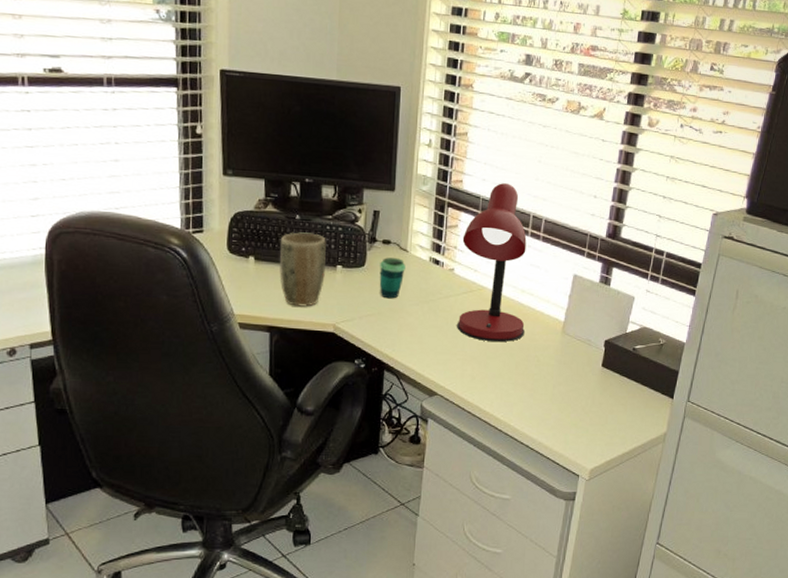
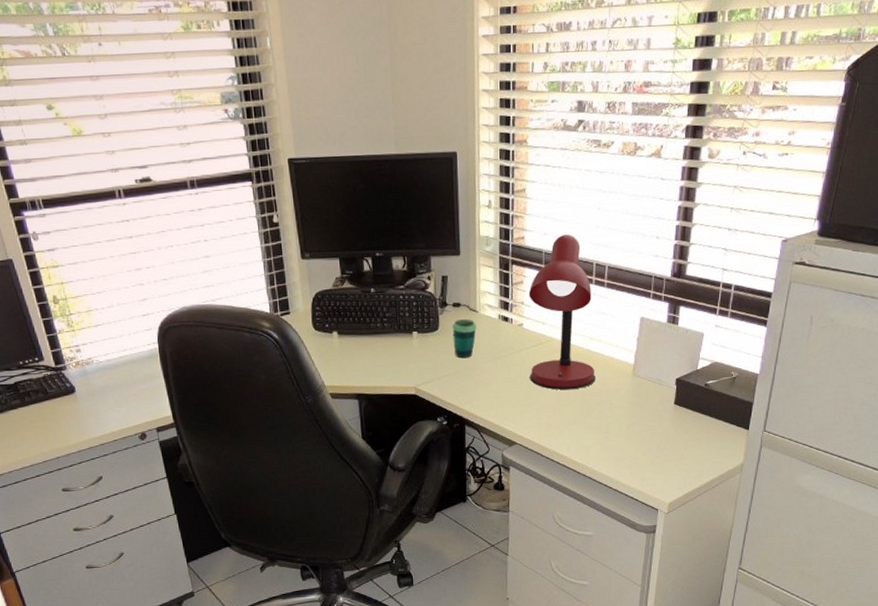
plant pot: present [279,232,326,307] -> none [359,303,403,374]

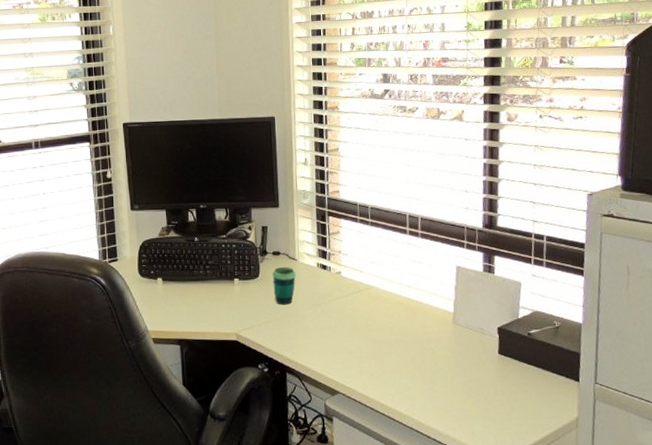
desk lamp: present [528,234,595,390] -> none [345,189,416,338]

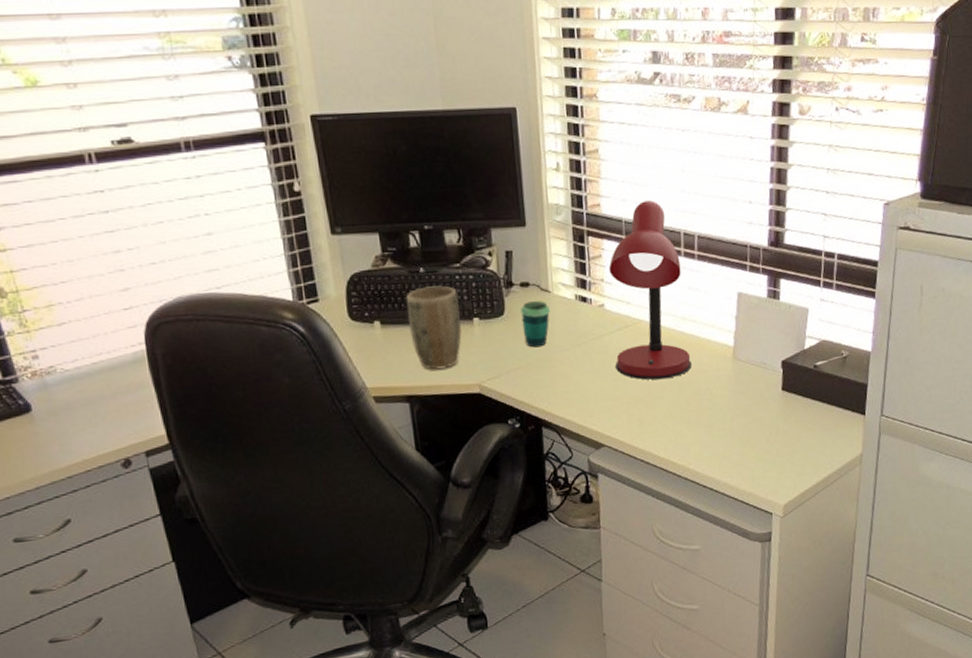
plant pot: none [183,252,224,319] -> present [406,285,462,370]
desk lamp: none [345,189,416,338] -> present [608,200,692,380]

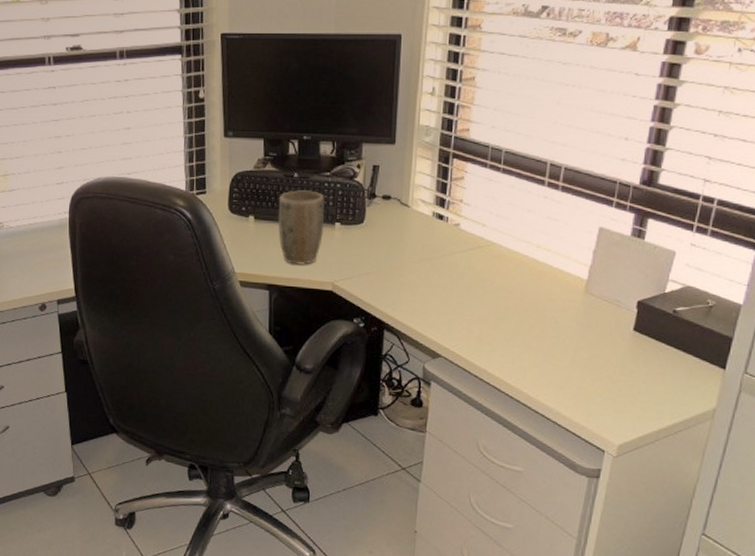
cup: present [521,301,550,348] -> none [379,214,407,256]
desk lamp: present [608,200,692,380] -> none [463,129,543,303]

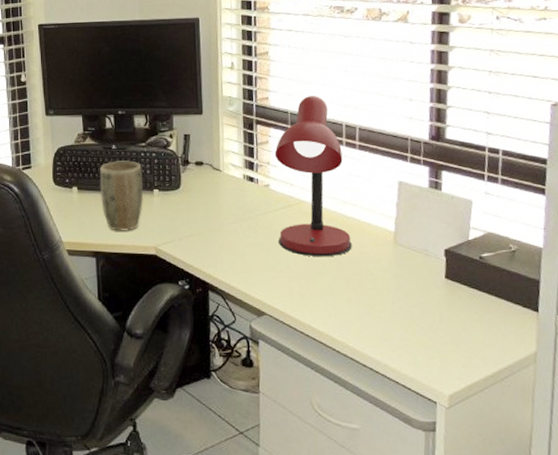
desk lamp: none [463,129,543,303] -> present [274,96,352,257]

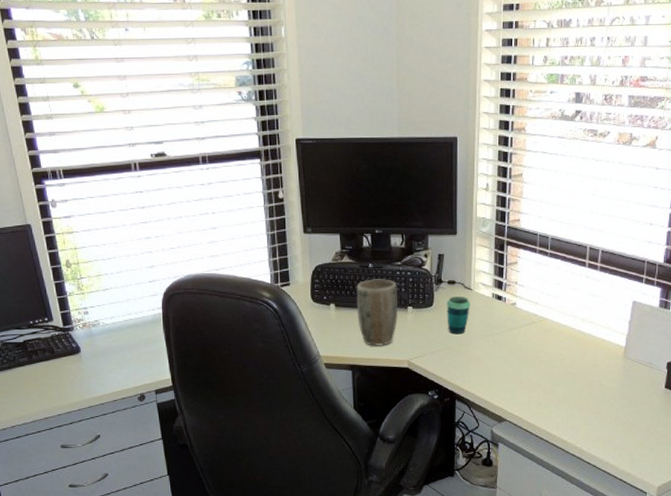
cup: none [195,178,220,219] -> present [447,297,470,334]
desk lamp: present [274,96,352,257] -> none [521,219,586,370]

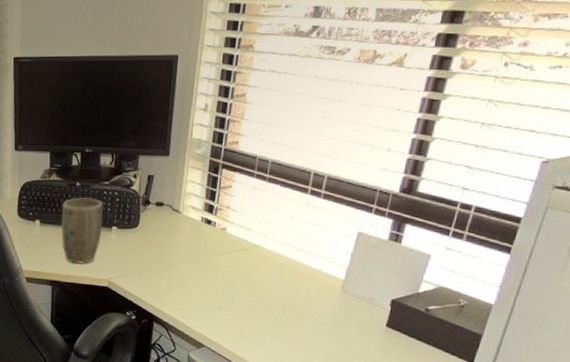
cup: present [447,297,470,334] -> none [151,219,178,257]

